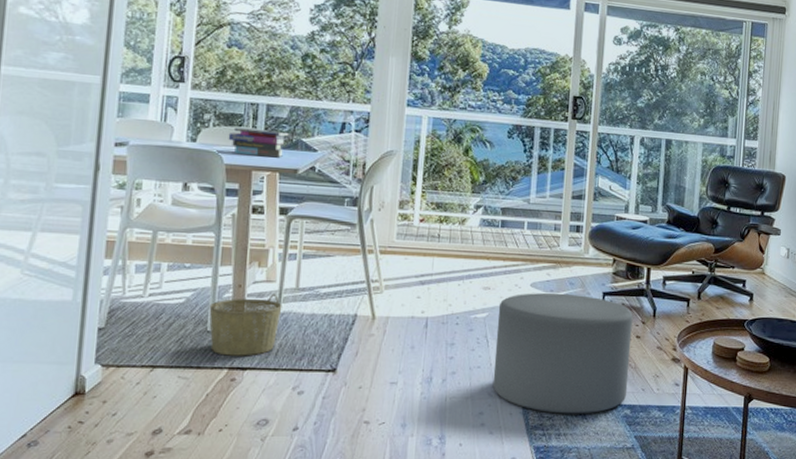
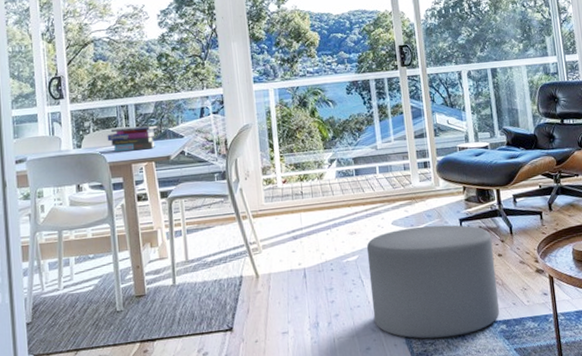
basket: present [209,293,282,356] -> none [115,268,177,331]

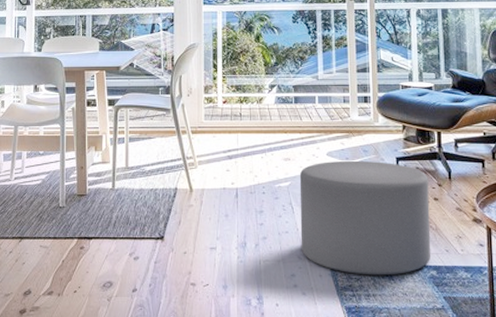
books: present [107,125,157,151] -> none [65,36,111,59]

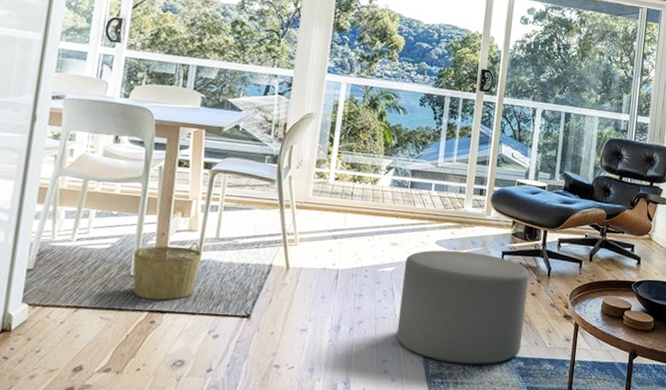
basket: none [60,173,116,227] -> present [133,242,203,301]

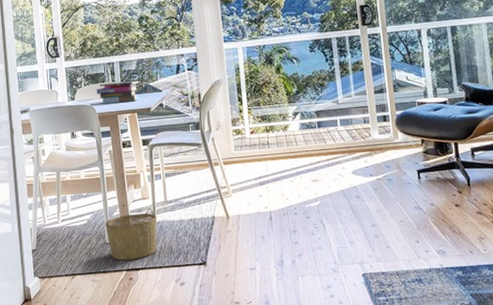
books: none [159,86,216,116] -> present [96,80,139,104]
pouf: present [396,250,530,365] -> none [328,175,456,281]

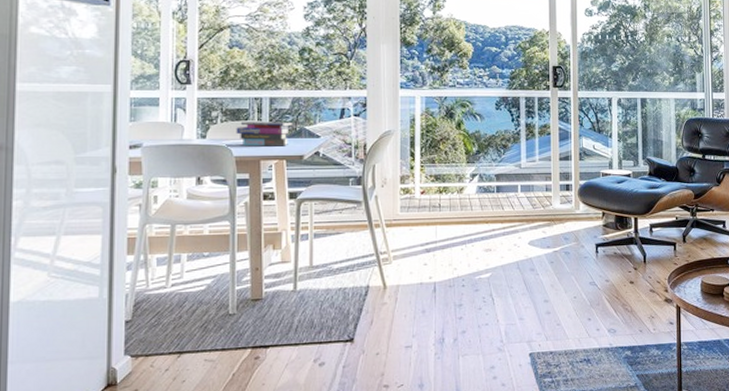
basket: present [105,208,157,261] -> none [229,273,298,336]

